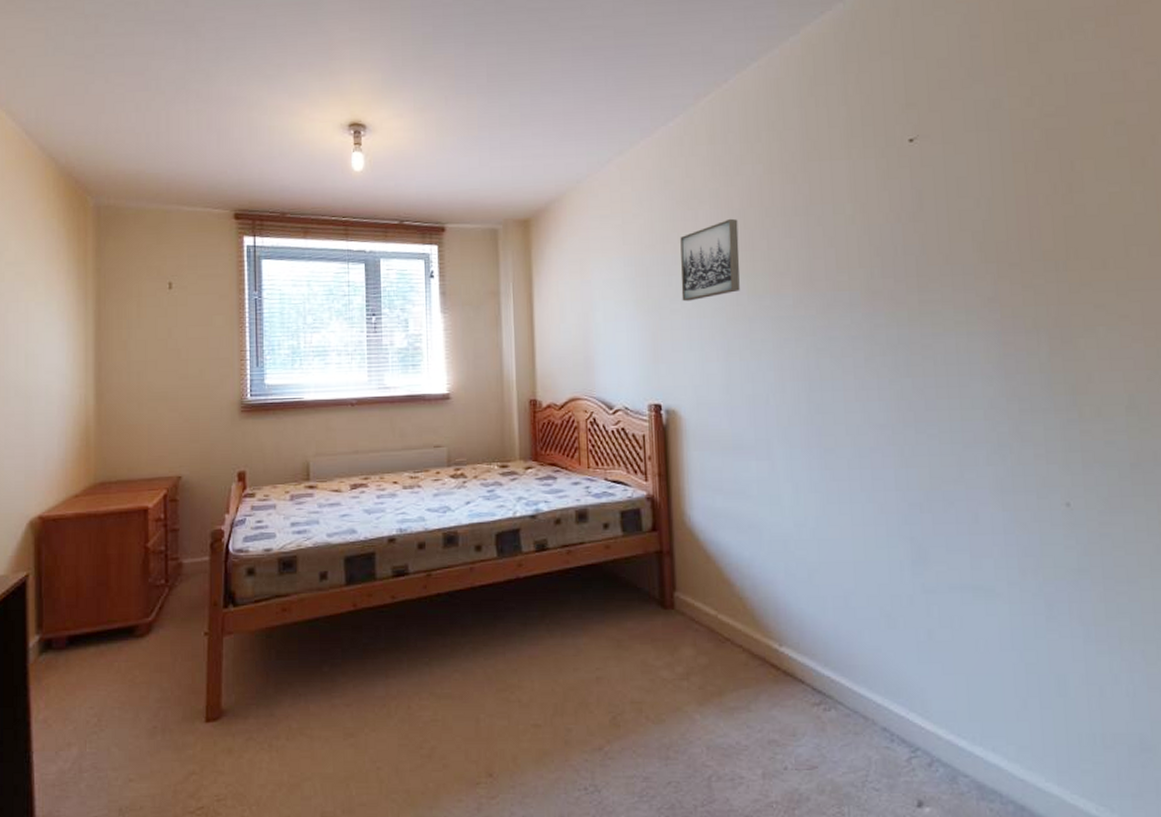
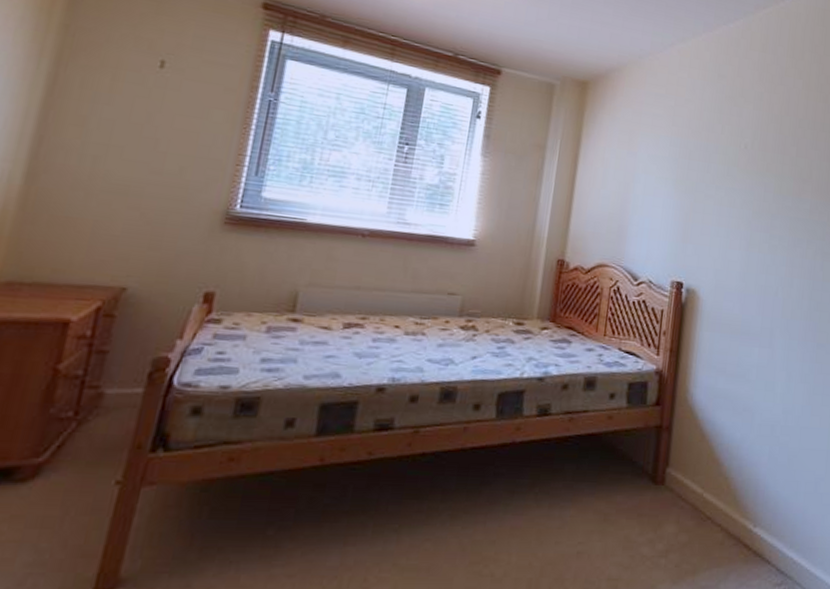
wall art: present [680,218,740,302] -> none [717,121,775,190]

